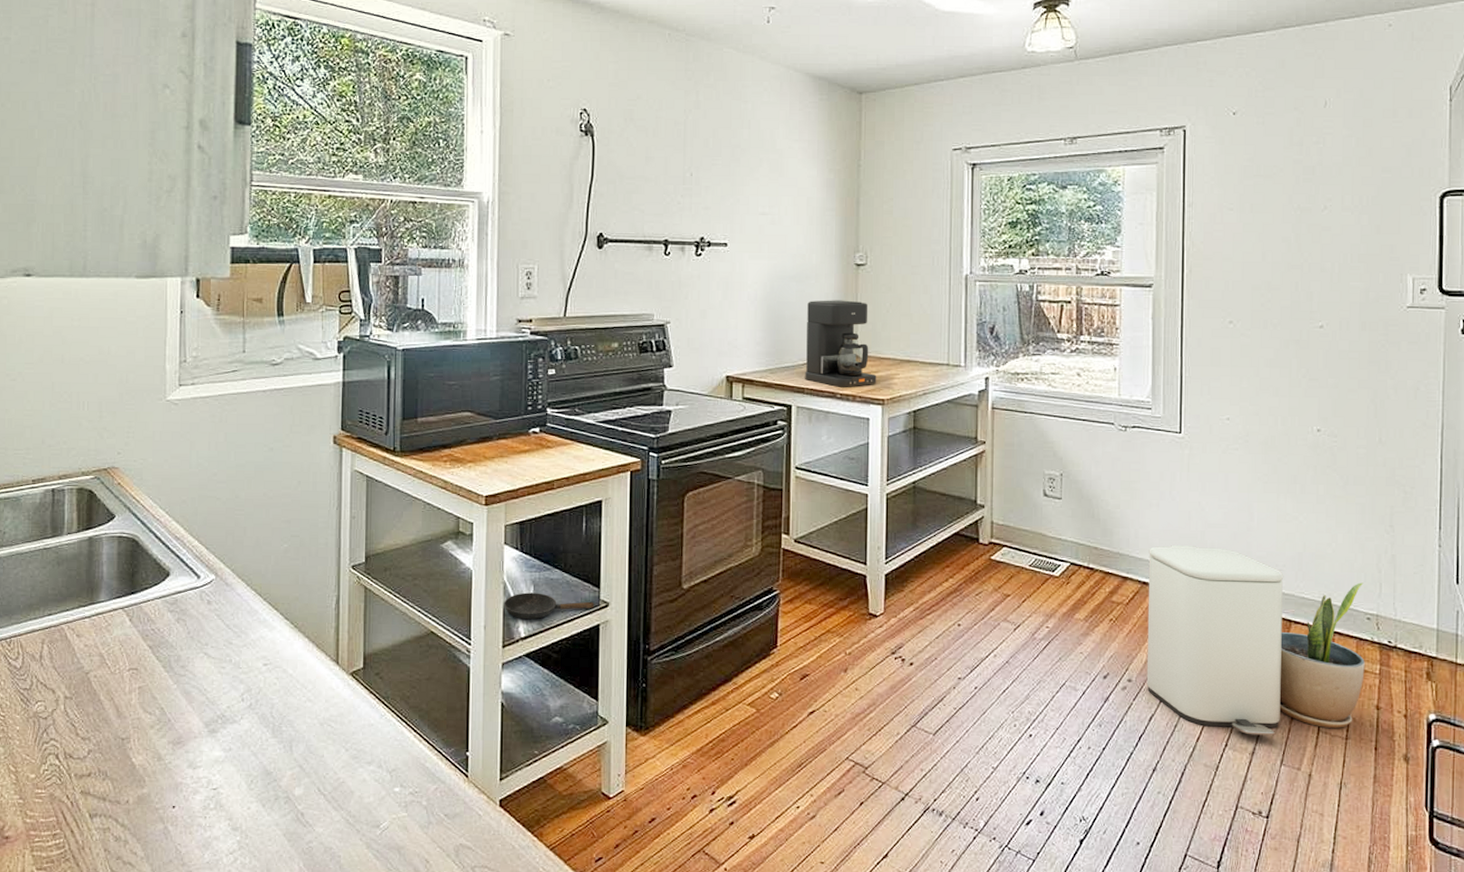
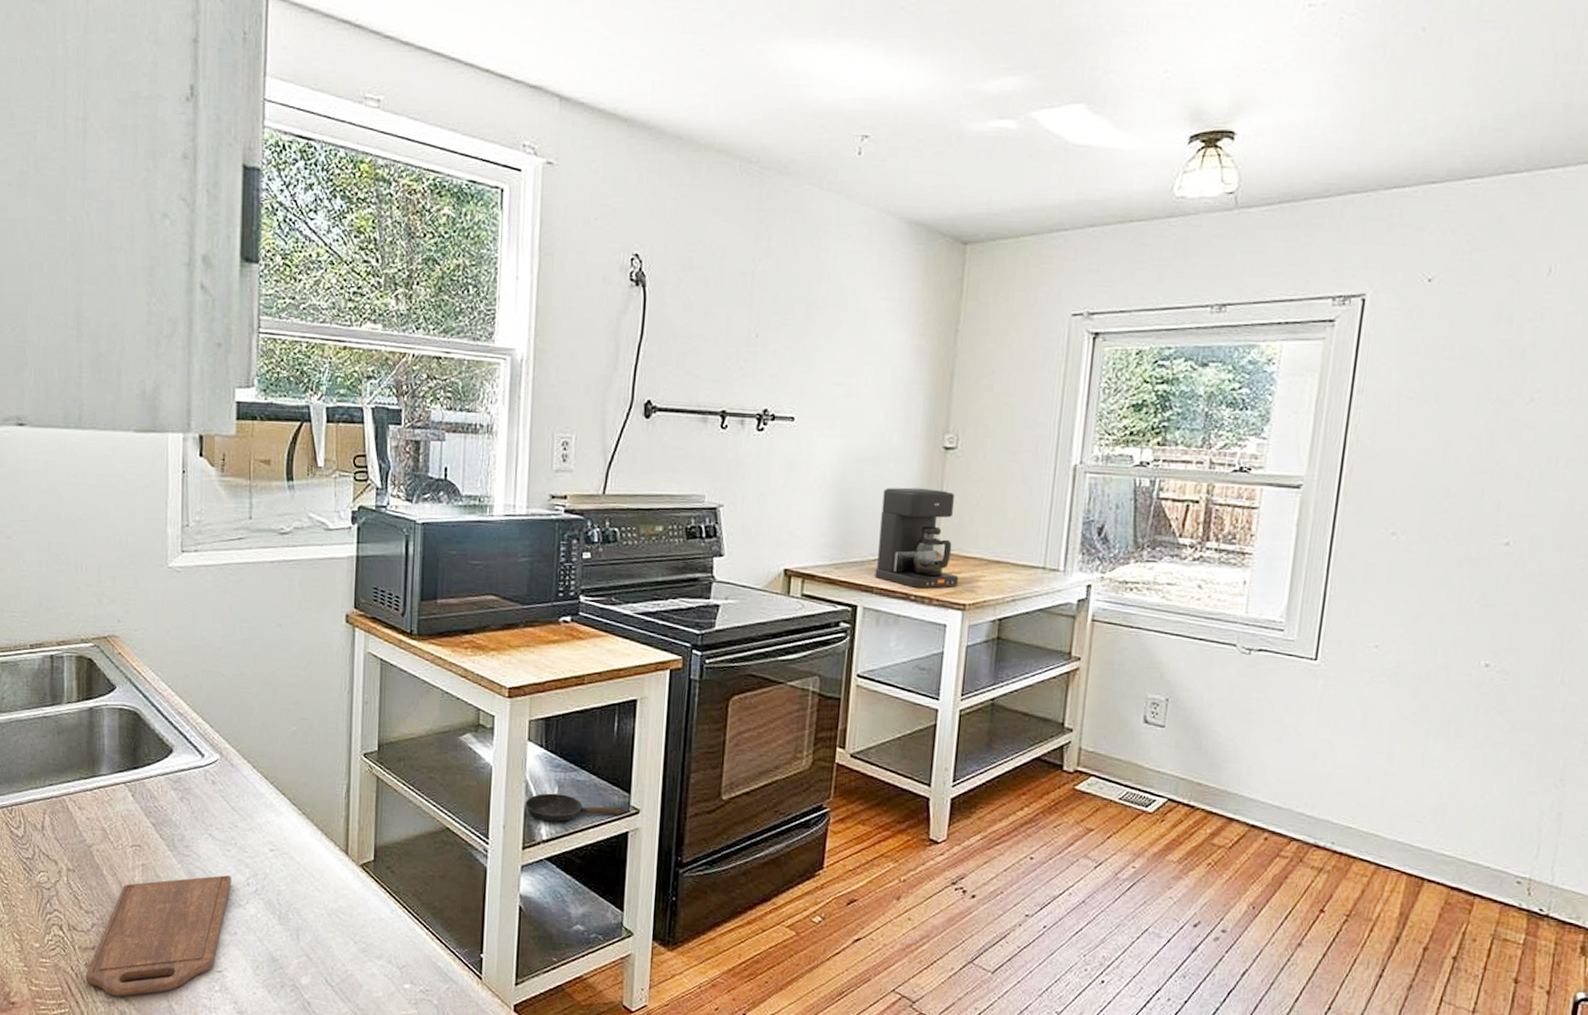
cutting board: none [81,692,226,822] -> present [85,875,231,997]
pedal bin: present [1146,545,1284,736] -> none [1243,786,1422,1003]
potted plant: present [1279,582,1365,728] -> none [1397,841,1519,1000]

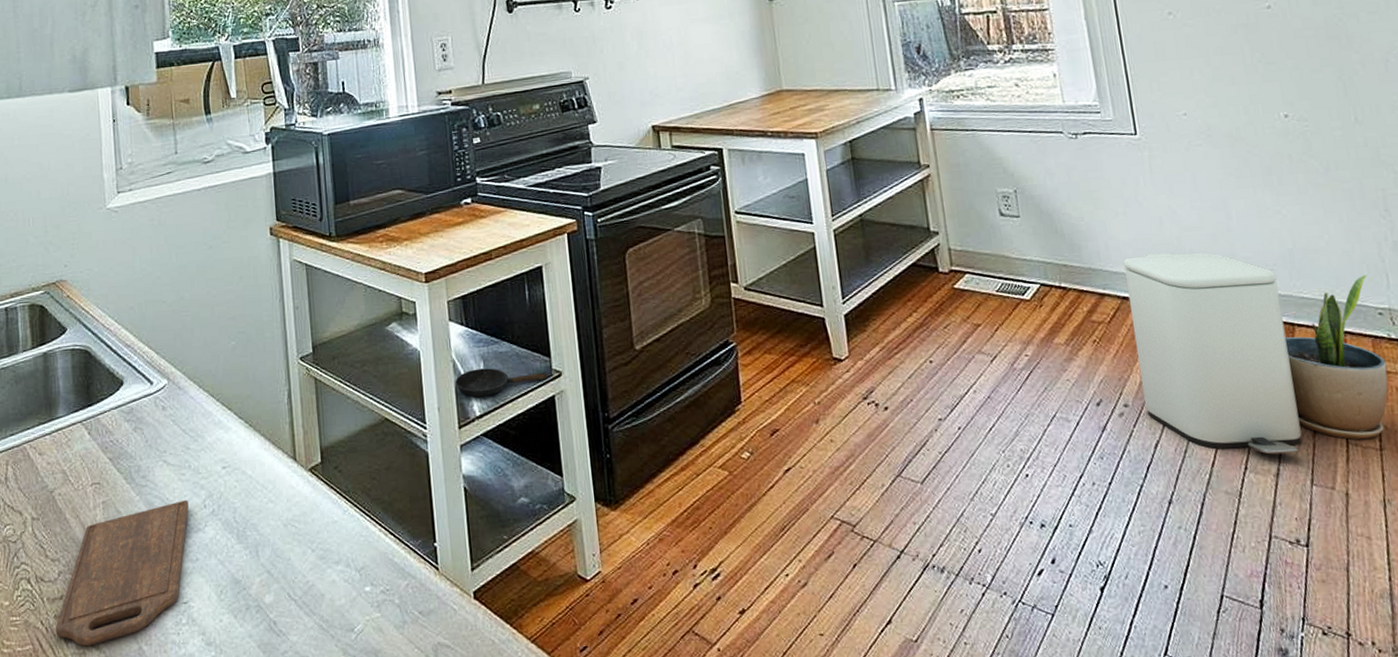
coffee maker: present [875,487,959,589] -> none [724,35,807,125]
pedal bin: none [1243,786,1422,1003] -> present [1123,252,1302,455]
potted plant: none [1397,841,1519,1000] -> present [1284,275,1389,440]

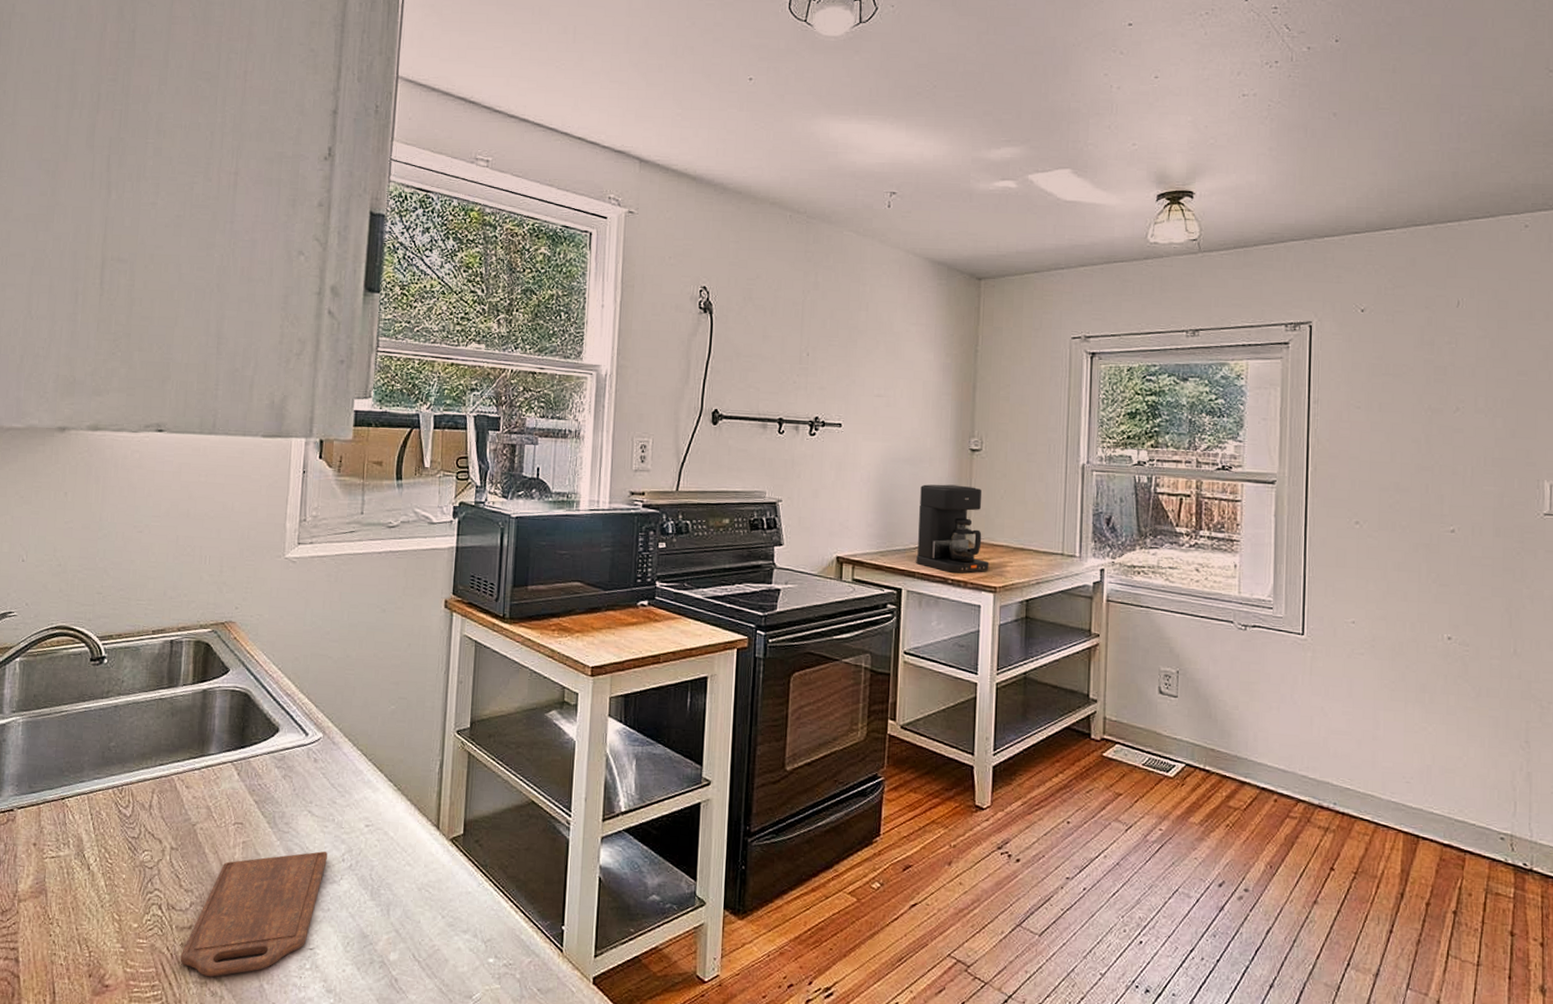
frying pan: present [455,368,549,398] -> none [605,766,698,795]
coffee maker: none [724,35,807,125] -> present [916,484,989,573]
pedal bin: present [1123,252,1302,455] -> none [1264,751,1412,958]
potted plant: present [1284,275,1389,440] -> none [1405,800,1498,954]

